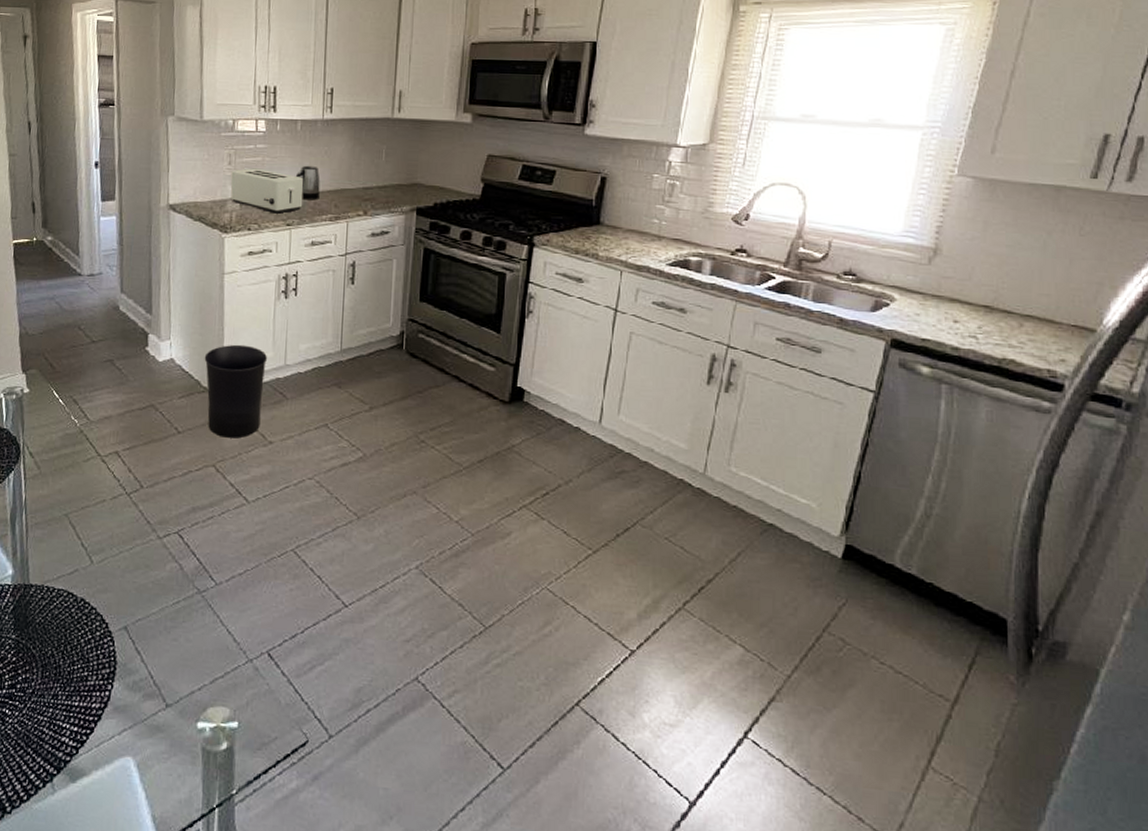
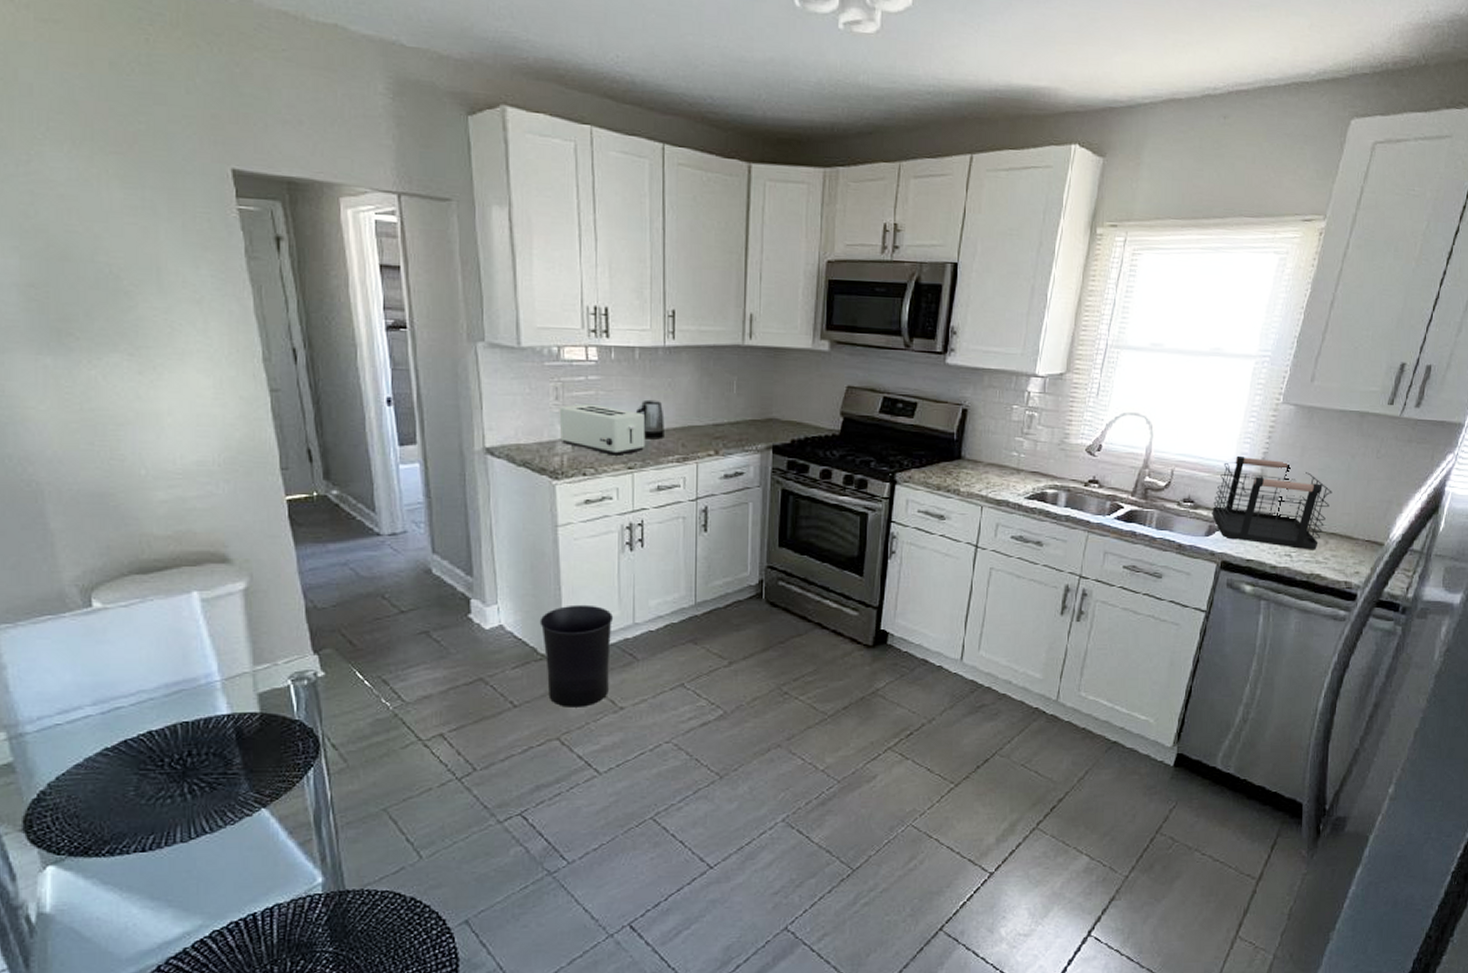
dish rack: none [878,228,1025,333] -> present [1212,455,1332,550]

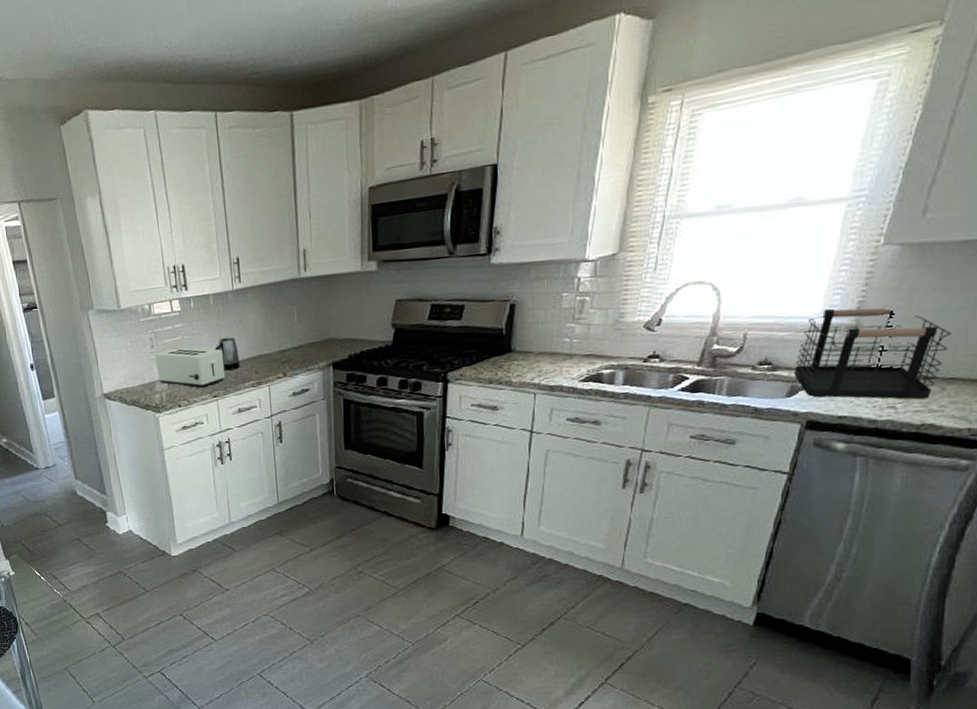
waste bin: present [539,604,614,707] -> none [158,510,216,591]

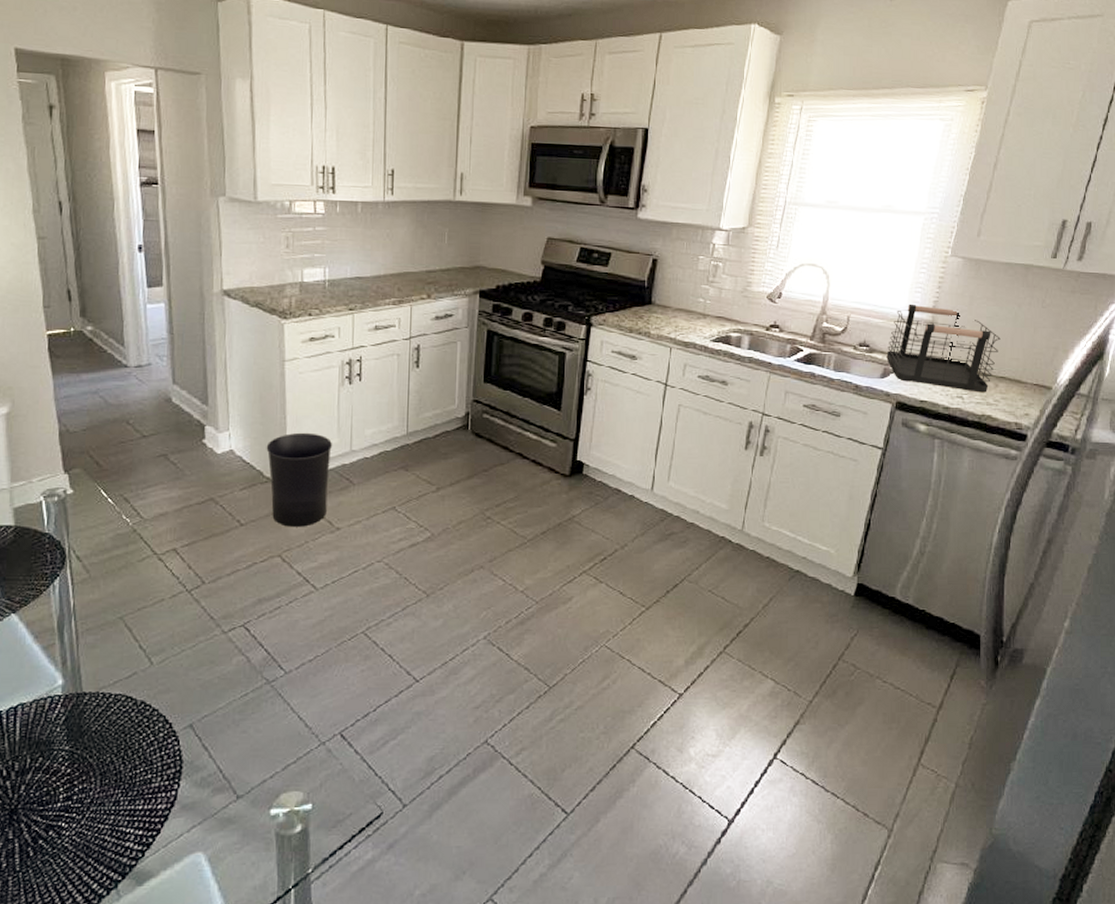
toaster: present [155,347,226,388] -> none [289,251,366,298]
waste bin: none [158,510,216,591] -> present [266,432,333,527]
kettle: present [214,336,240,371] -> none [356,248,383,284]

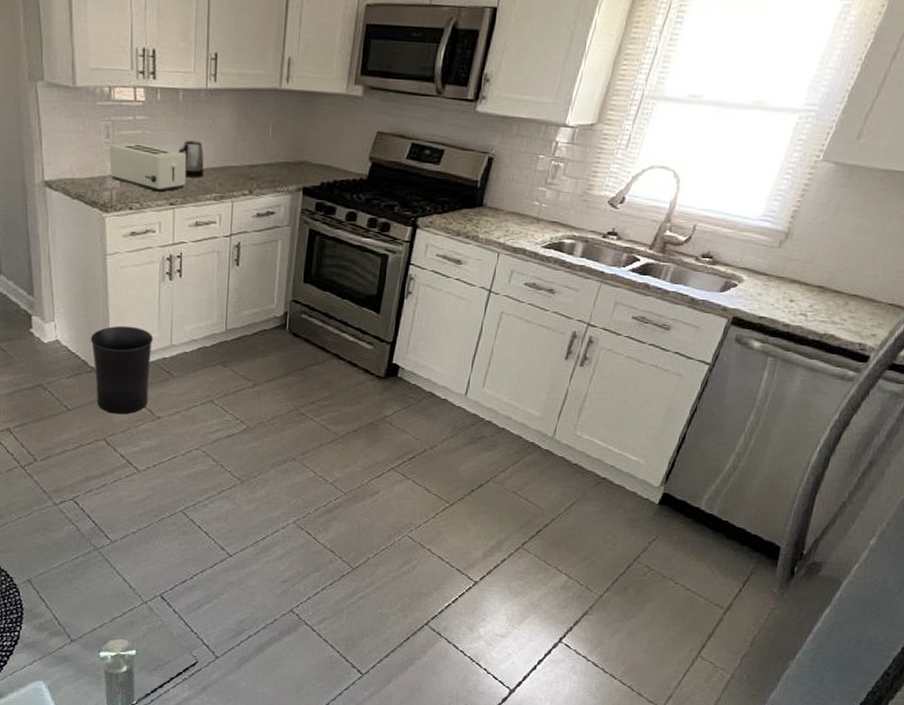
toaster: none [289,251,366,298] -> present [109,142,187,192]
kettle: none [356,248,383,284] -> present [177,140,204,178]
dish rack: present [886,303,1001,393] -> none [729,213,861,311]

